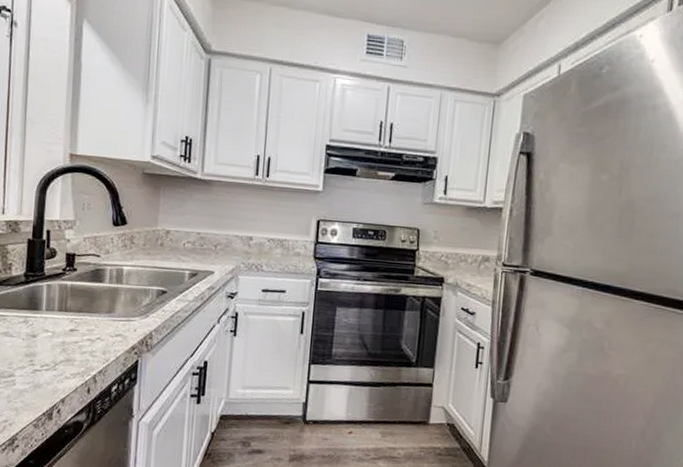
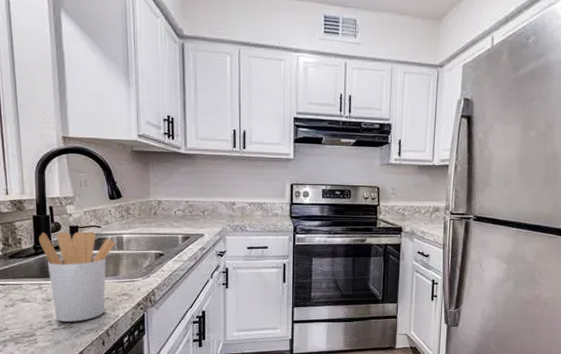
utensil holder: none [31,259,114,364] -> present [39,231,115,322]

